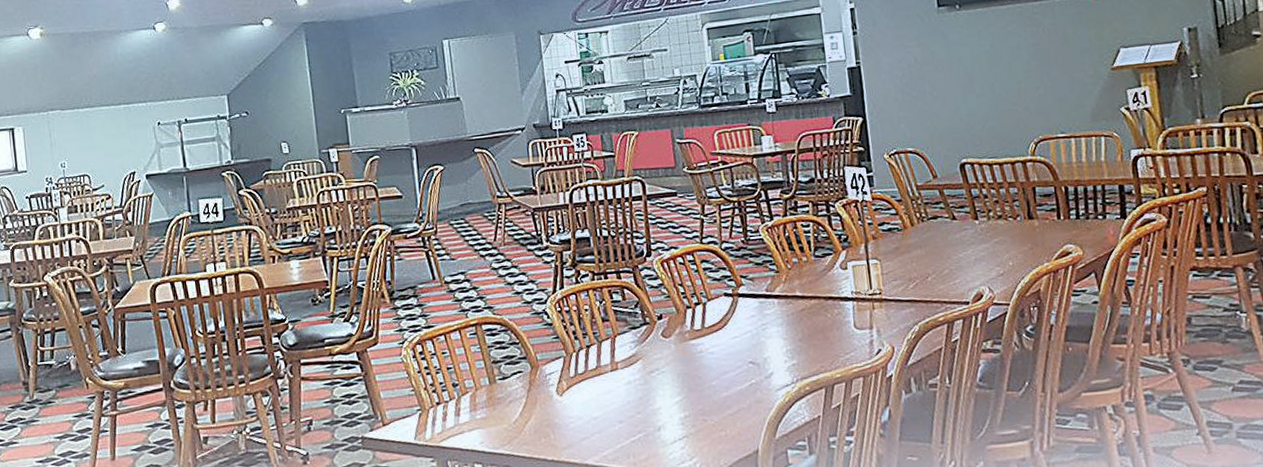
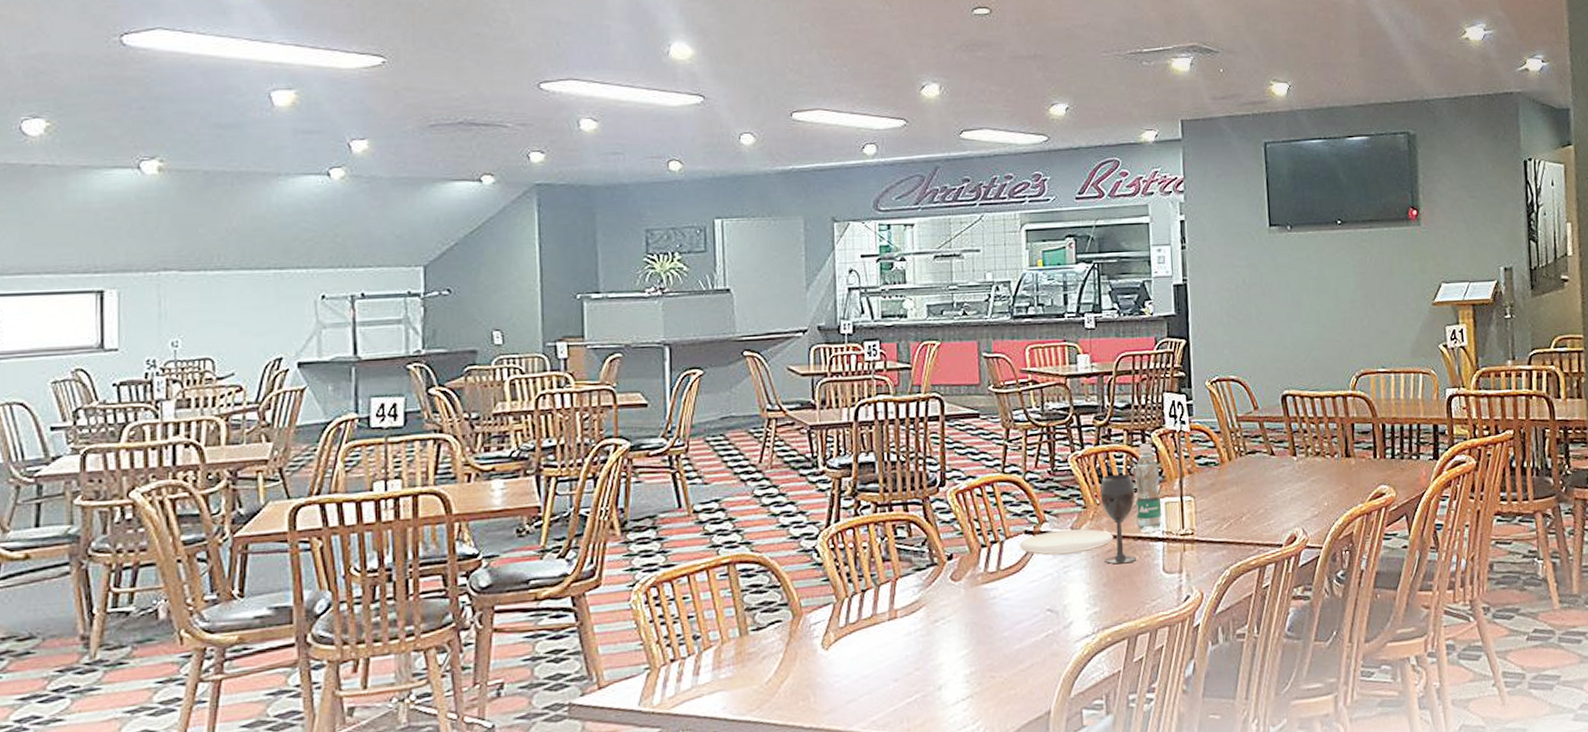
plate: none [720,291,806,315] -> present [1019,529,1114,556]
wine glass: none [790,241,828,322] -> present [1100,474,1136,565]
bottle: none [821,213,850,293] -> present [1134,443,1162,532]

